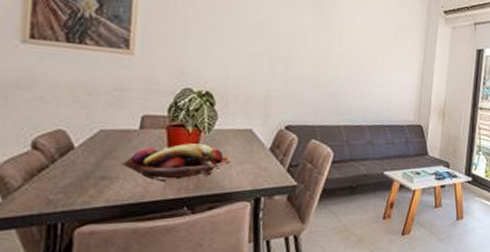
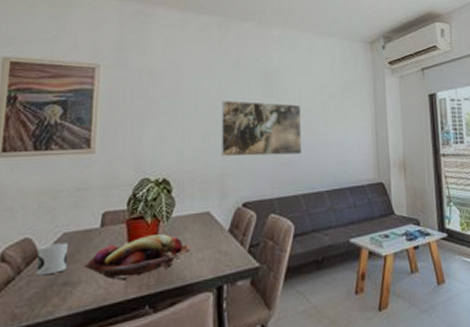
mug: none [71,138,106,168] -> present [36,243,69,276]
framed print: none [267,21,351,88] -> present [221,100,302,157]

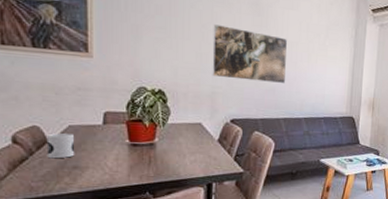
fruit basket: present [83,234,191,281] -> none [89,136,185,170]

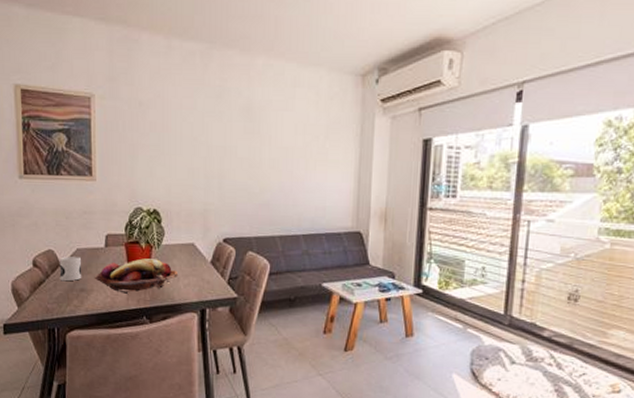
fruit basket: none [89,136,185,170] -> present [94,258,179,294]
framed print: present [212,23,287,84] -> none [204,135,282,197]

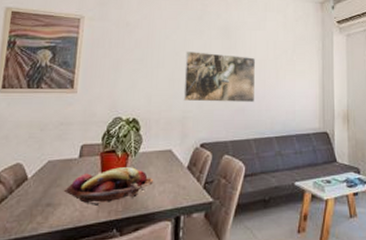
mug: present [59,256,82,282] -> none [24,169,52,197]
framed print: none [204,135,282,197] -> present [183,50,255,103]

